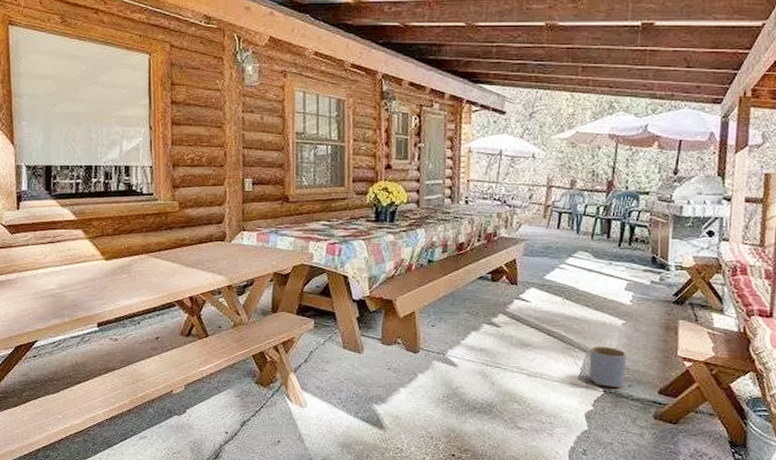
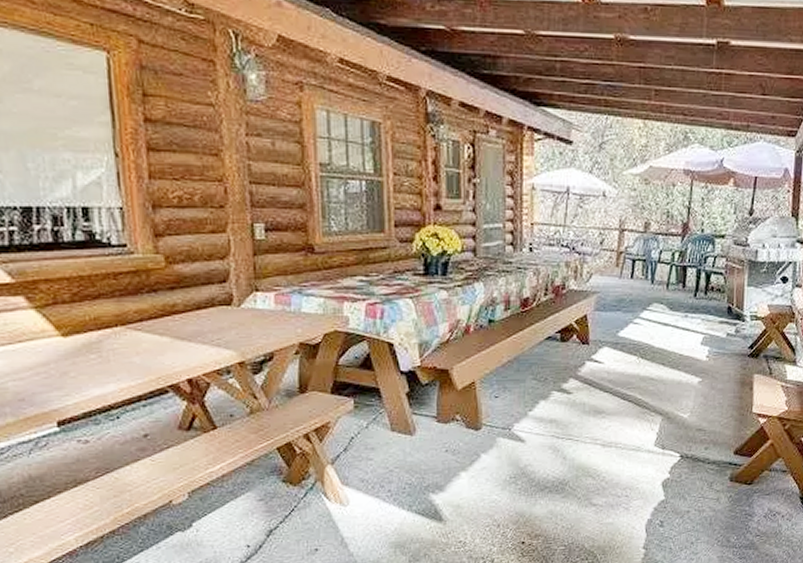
planter: present [589,346,628,387] -> none [665,407,704,452]

